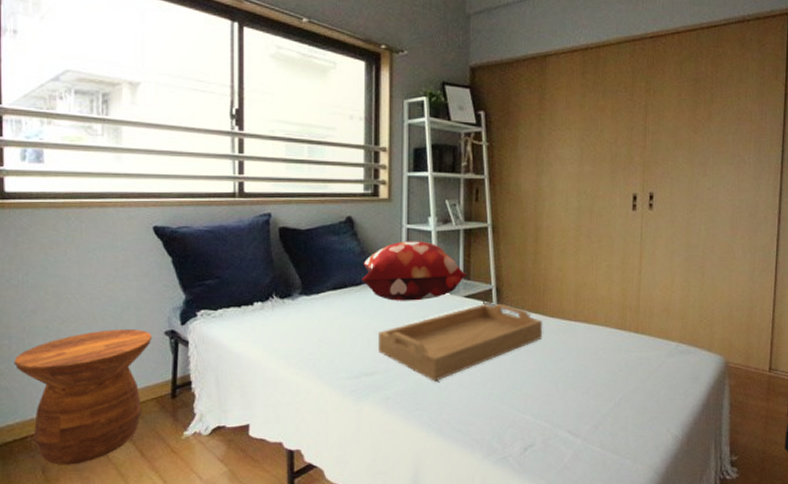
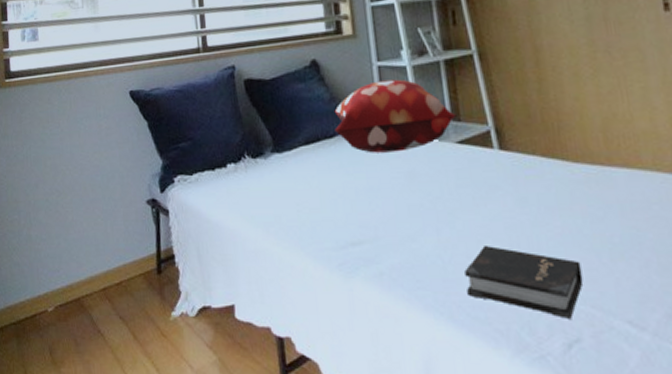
side table: present [14,330,153,465] -> none [23,199,136,346]
serving tray: present [377,303,543,382] -> none [360,147,568,252]
hardback book: none [456,377,543,430] -> present [464,246,584,319]

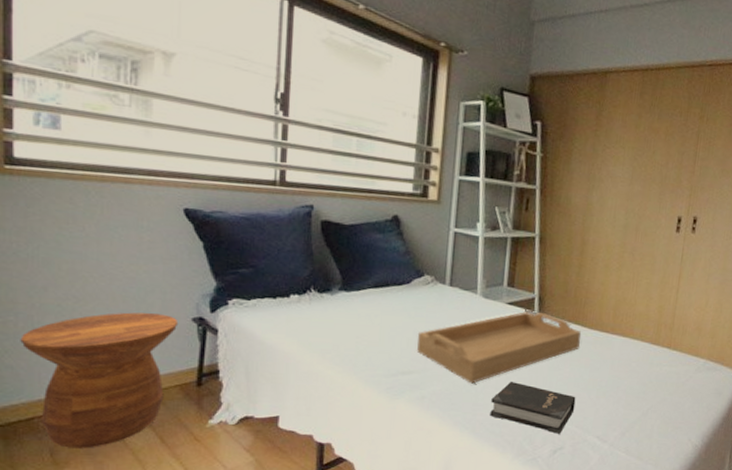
side table: none [23,199,136,346] -> present [20,312,179,449]
decorative pillow: present [334,79,457,153] -> none [404,244,512,305]
serving tray: none [360,147,568,252] -> present [417,312,582,384]

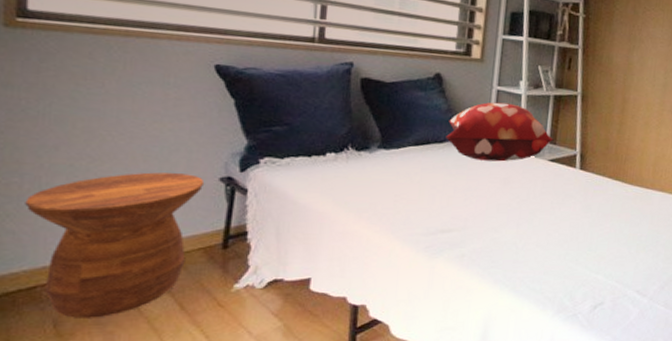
decorative pillow: none [404,244,512,305] -> present [446,102,554,162]
serving tray: present [417,312,582,384] -> none [457,168,622,241]
hardback book: present [490,382,576,434] -> none [531,238,616,289]

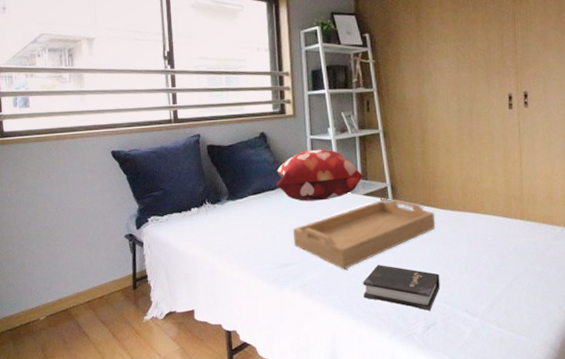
side table: present [25,172,205,318] -> none [17,234,116,345]
serving tray: none [457,168,622,241] -> present [292,198,436,270]
hardback book: none [531,238,616,289] -> present [363,265,440,311]

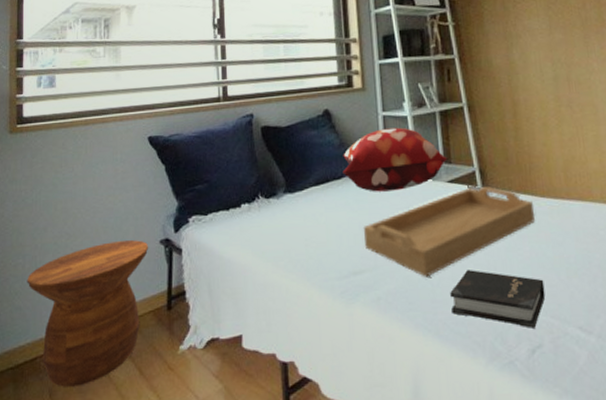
side table: none [17,234,116,345] -> present [27,240,149,387]

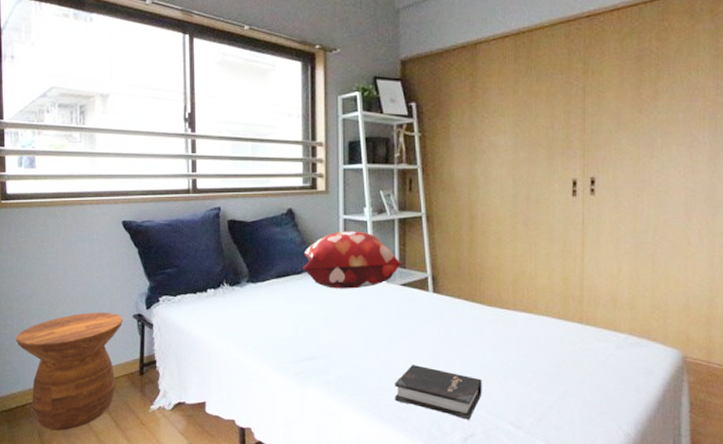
serving tray: present [363,185,536,277] -> none [318,291,481,368]

